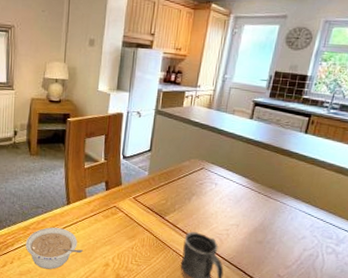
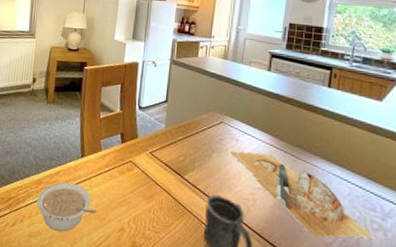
chopping board: none [209,193,329,262] -> present [230,151,376,240]

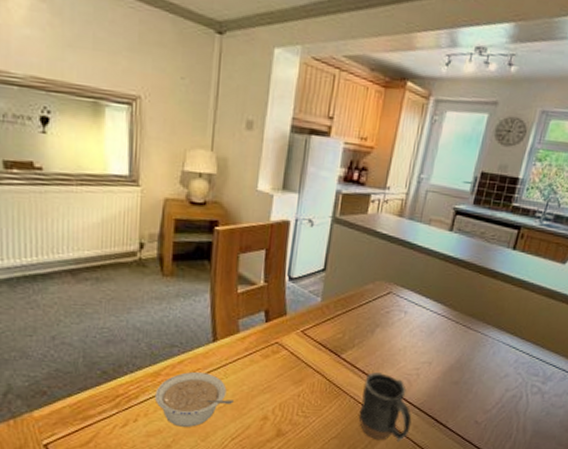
chopping board: present [230,151,376,240] -> none [397,324,534,406]

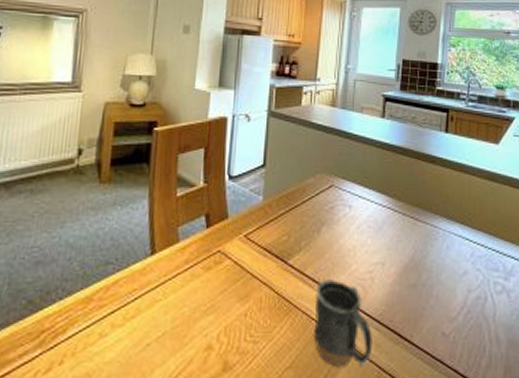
legume: present [154,372,234,427] -> none [84,294,173,367]

